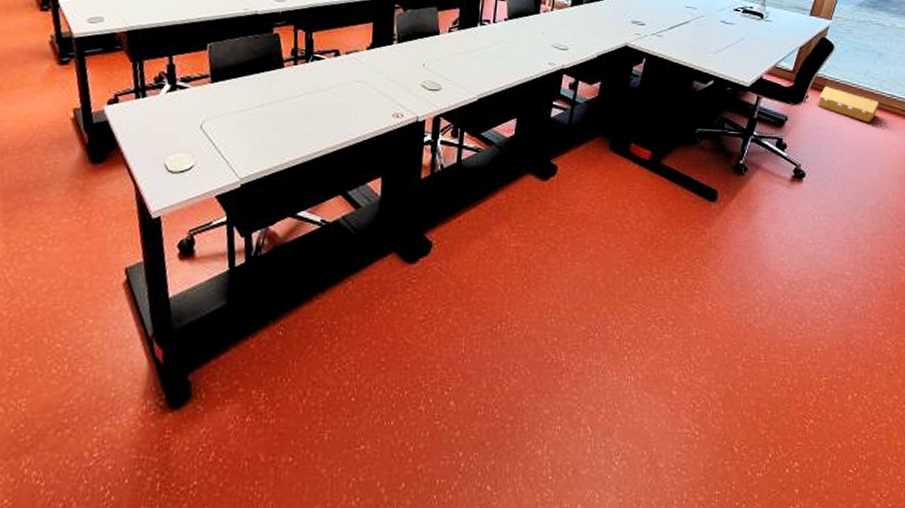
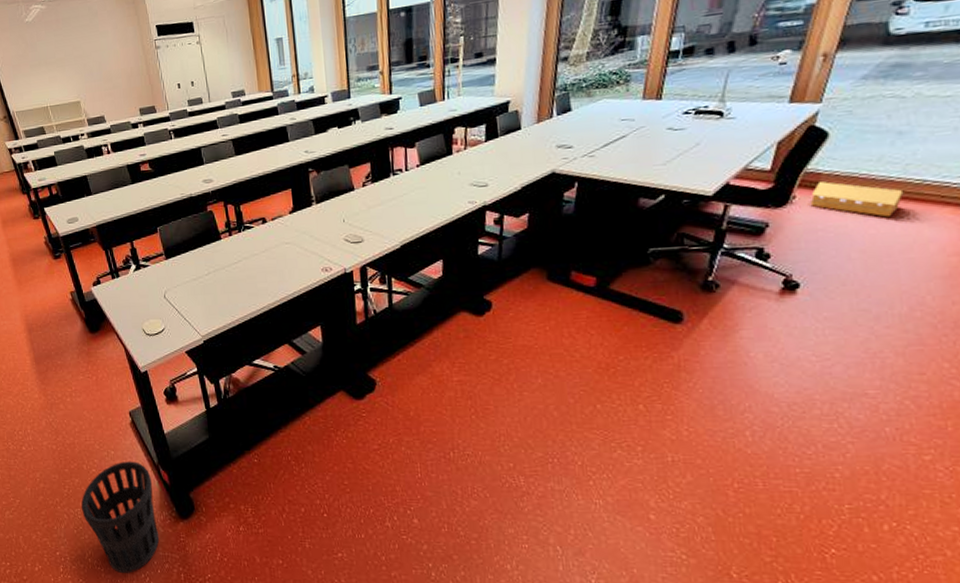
wastebasket: none [28,333,140,488] -> present [81,461,160,574]

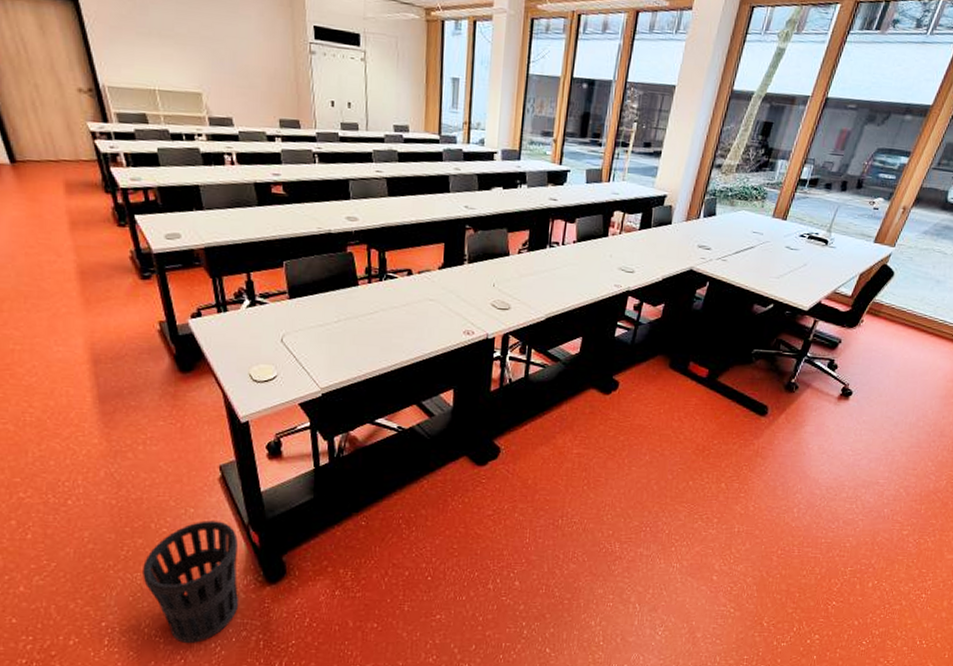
architectural model: present [810,181,904,218] -> none [871,312,931,347]

